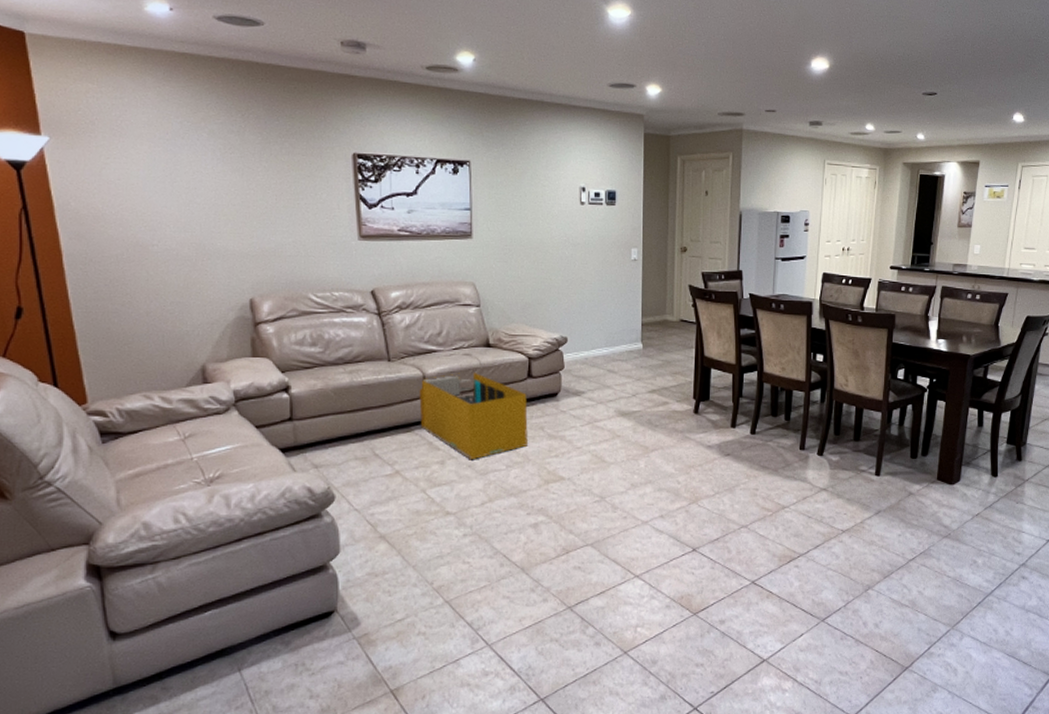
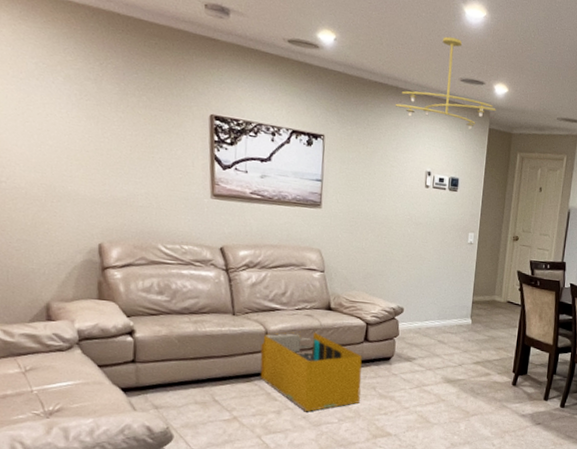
ceiling light fixture: none [543,41,650,137] -> present [396,36,496,130]

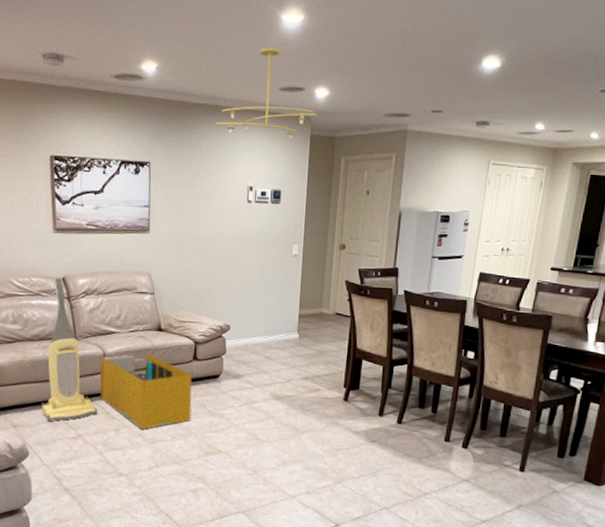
vacuum cleaner: none [190,247,257,403] -> present [41,278,98,422]

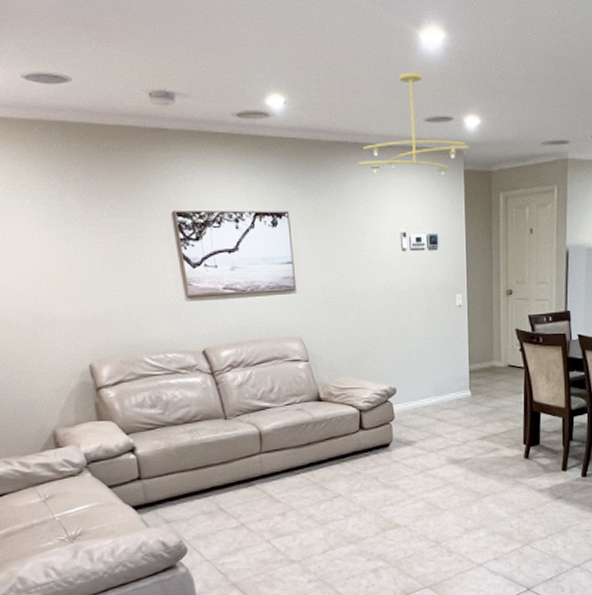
vacuum cleaner: present [41,278,98,422] -> none [195,352,260,513]
storage bin: present [99,352,192,430] -> none [257,426,363,511]

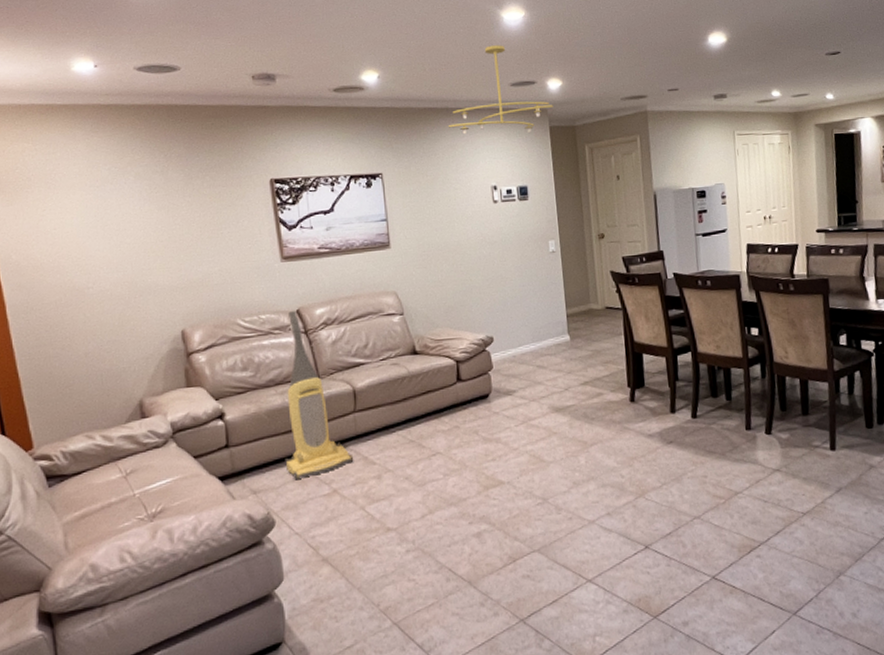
vacuum cleaner: none [195,352,260,513] -> present [285,311,354,480]

